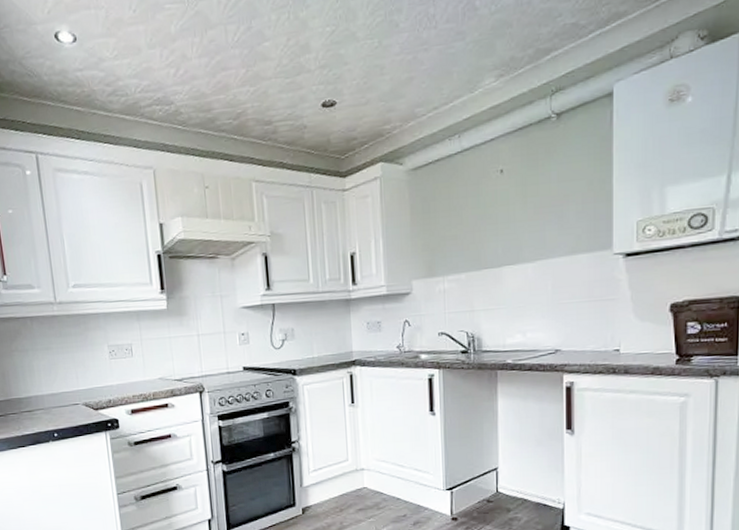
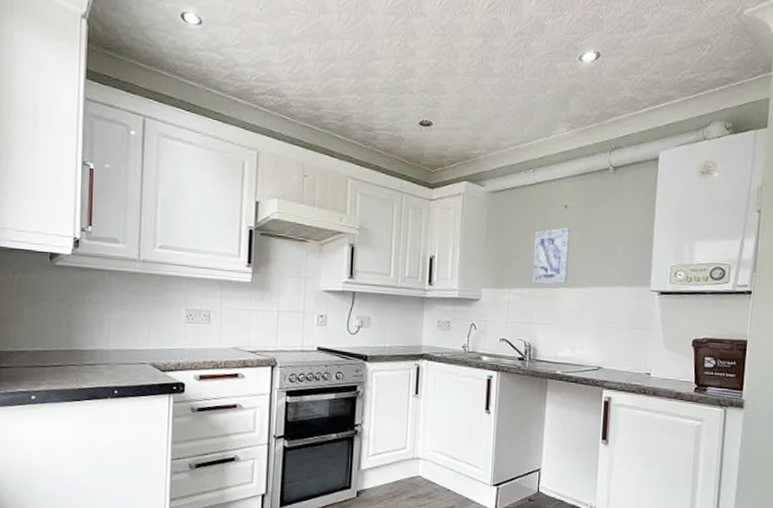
wall art: none [467,195,511,268] -> present [532,227,571,285]

